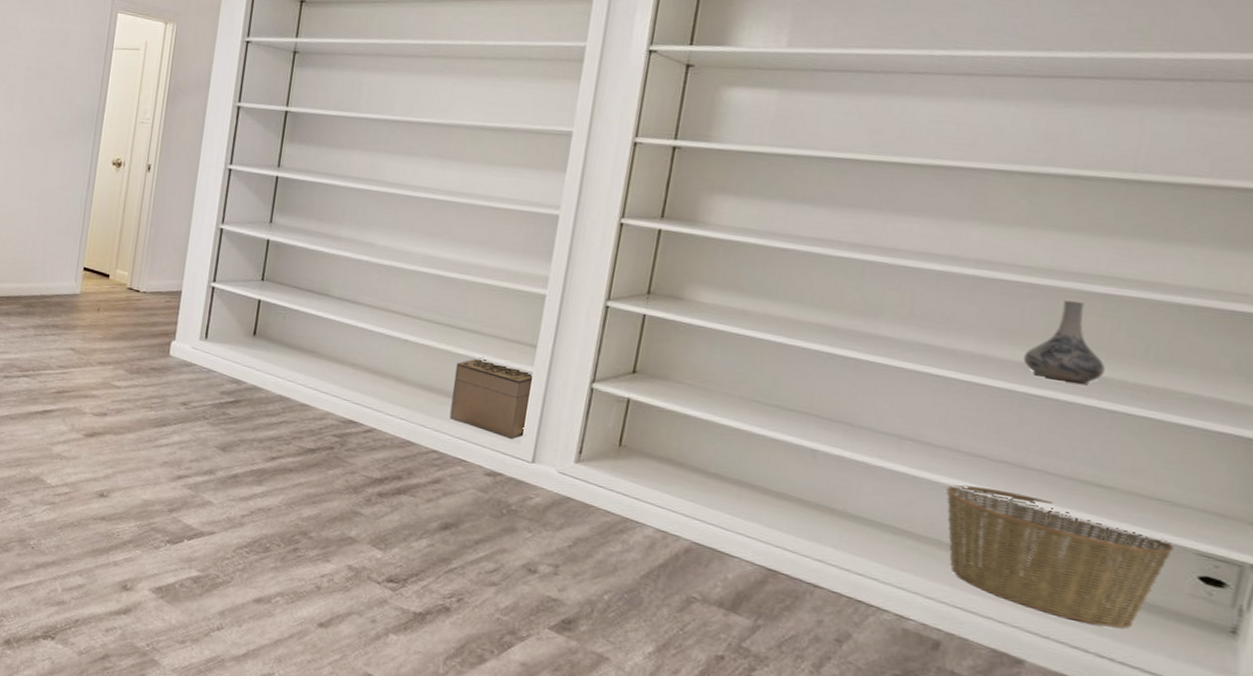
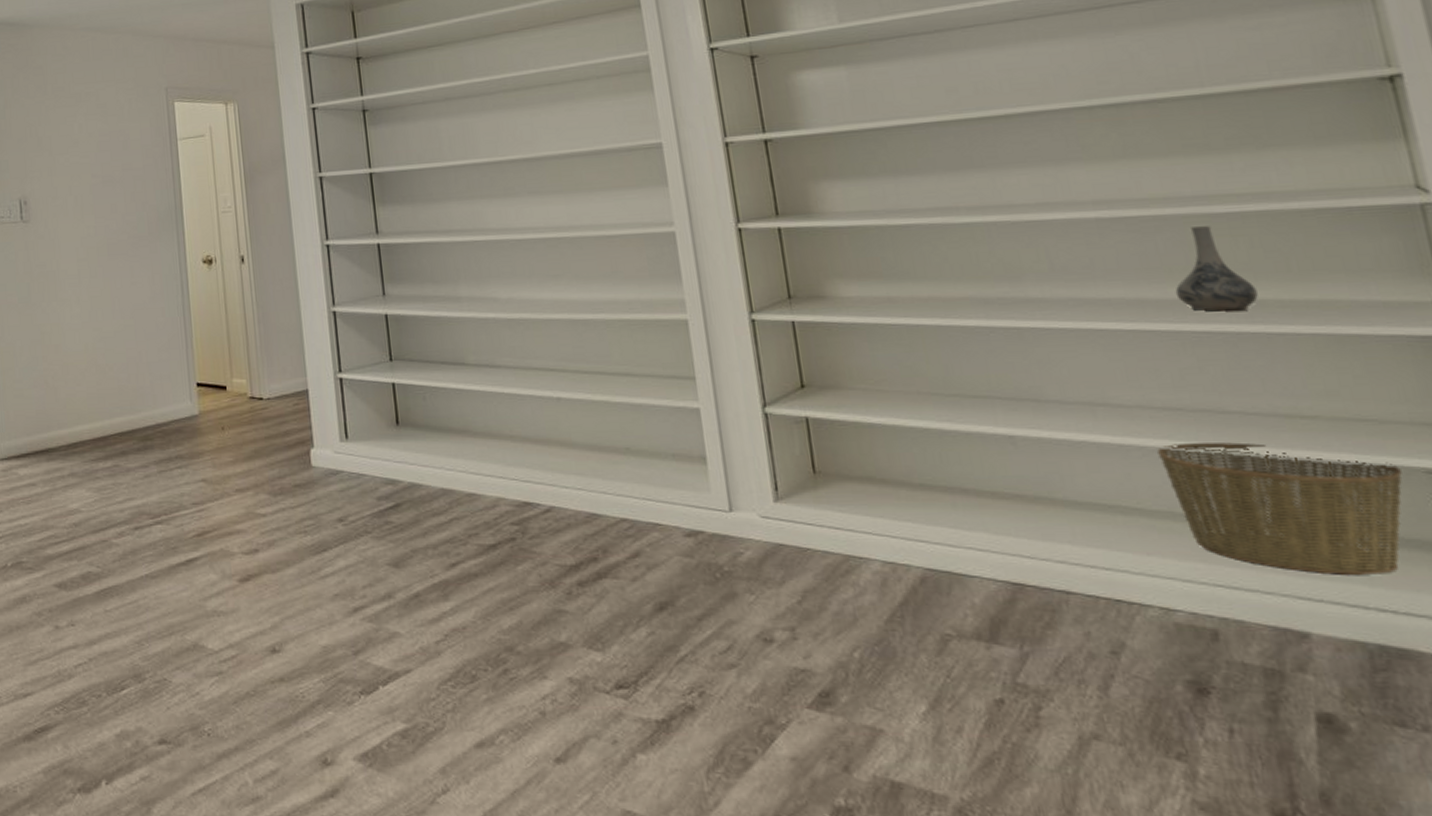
decorative box: present [449,357,532,440] -> none [618,401,714,490]

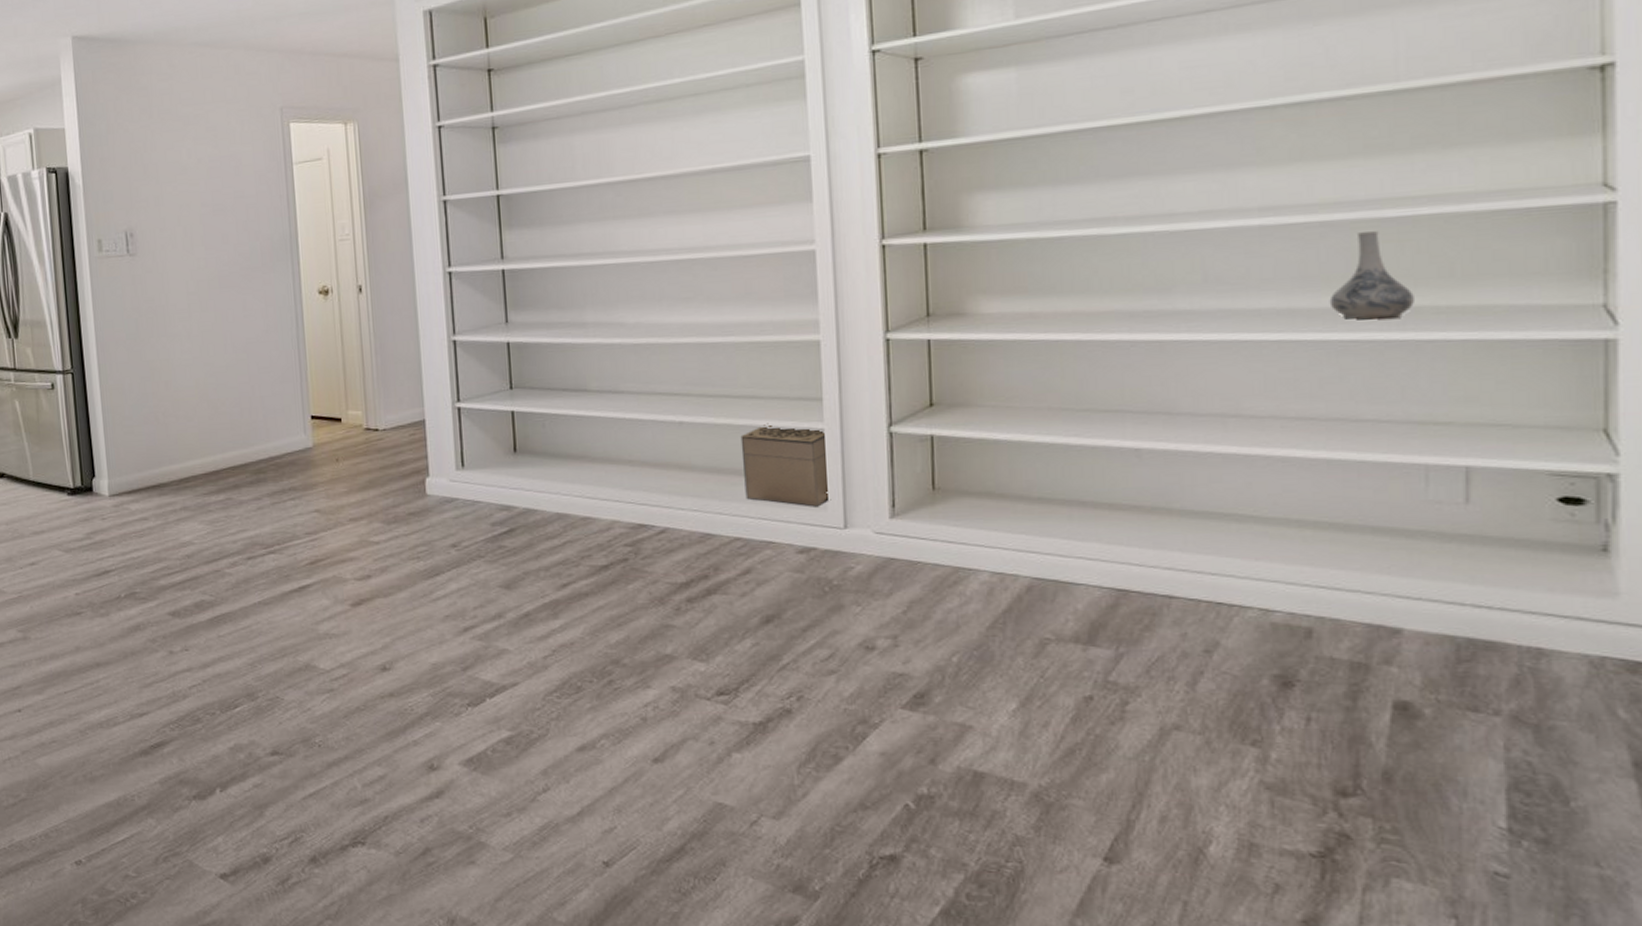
decorative box: none [618,401,714,490] -> present [740,423,832,509]
basket: present [1157,442,1403,575] -> none [1283,450,1525,574]

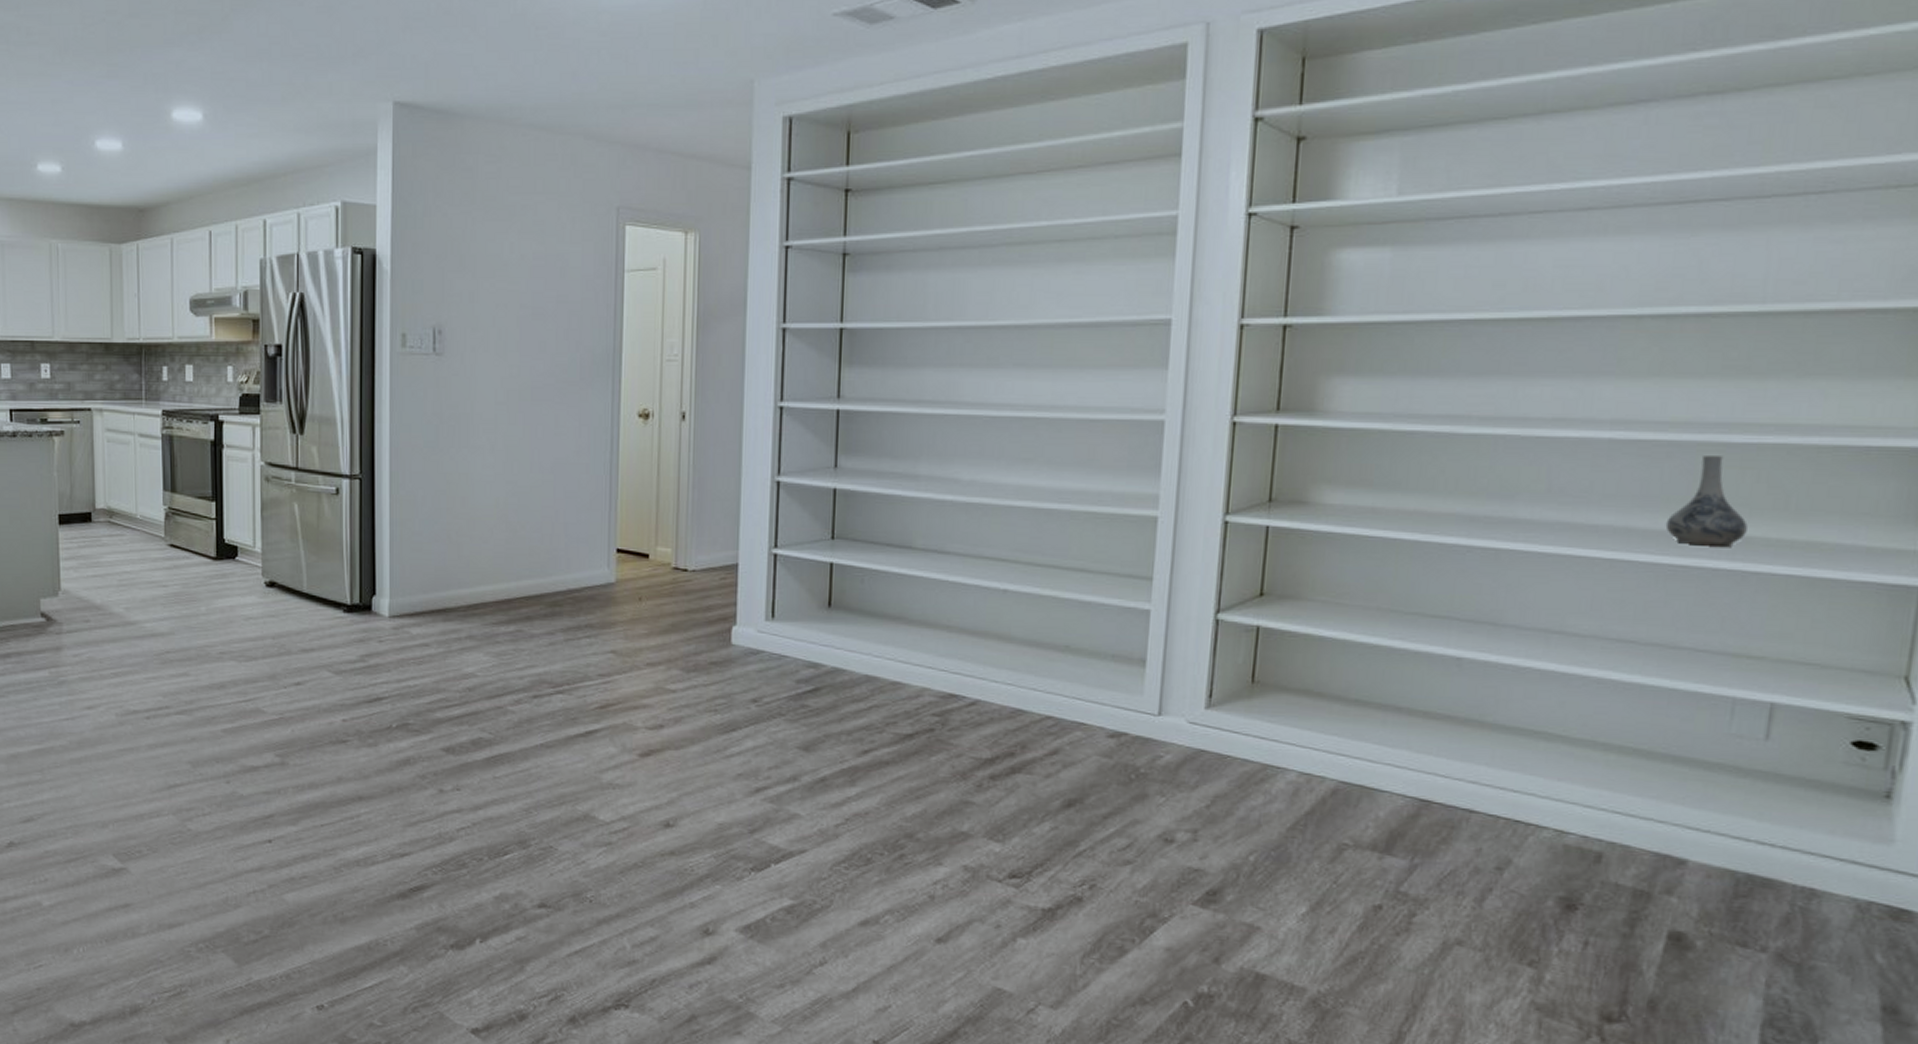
decorative box: present [740,423,832,509] -> none [1062,599,1150,692]

